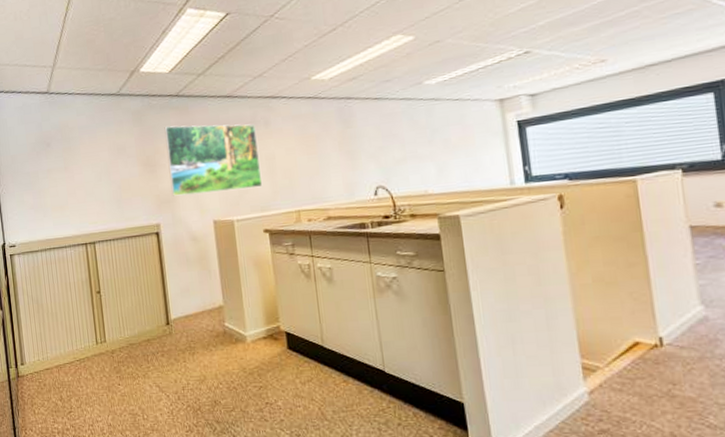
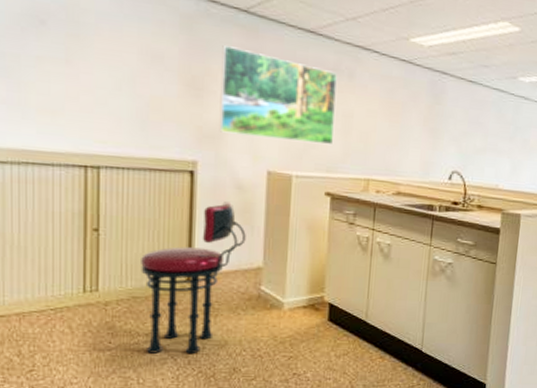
stool: none [131,253,206,392] -> present [141,202,246,354]

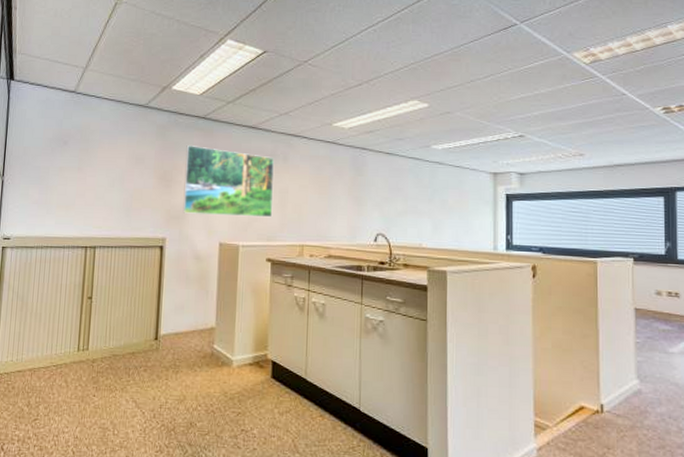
stool: present [141,202,246,354] -> none [120,270,202,408]

